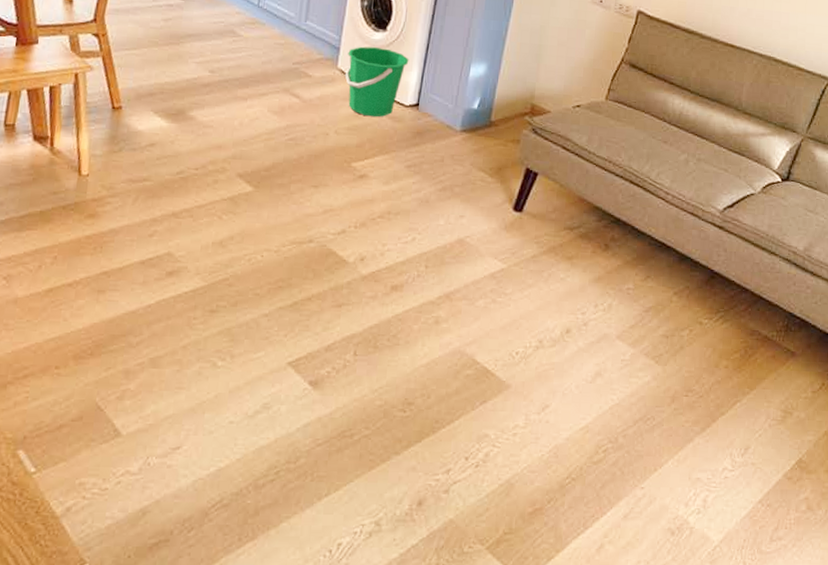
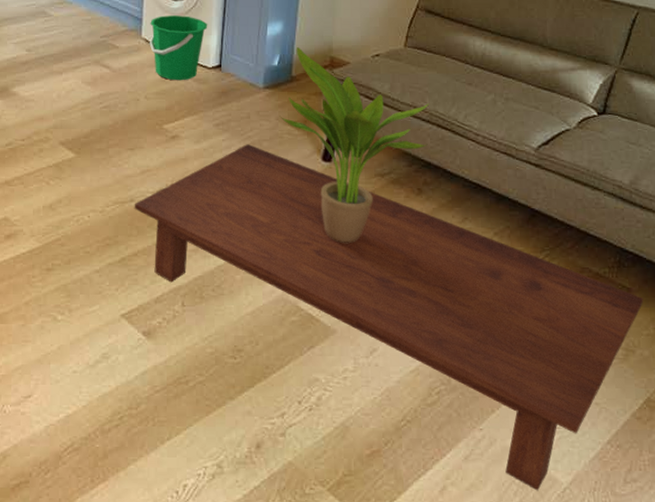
coffee table: none [312,189,806,549] -> present [134,144,644,491]
potted plant: none [474,91,625,296] -> present [279,47,430,243]

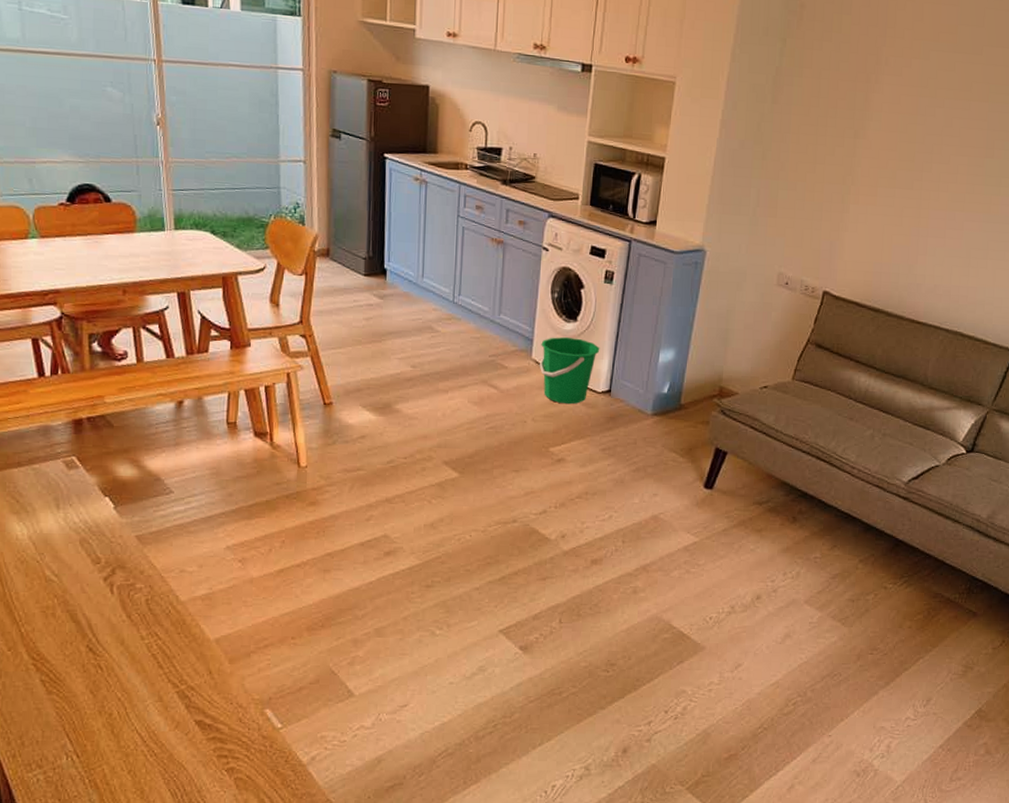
coffee table: present [134,144,644,491] -> none [516,469,987,788]
potted plant: present [279,47,430,243] -> none [666,376,811,567]

